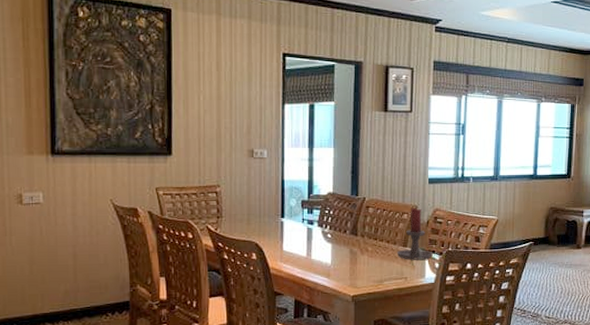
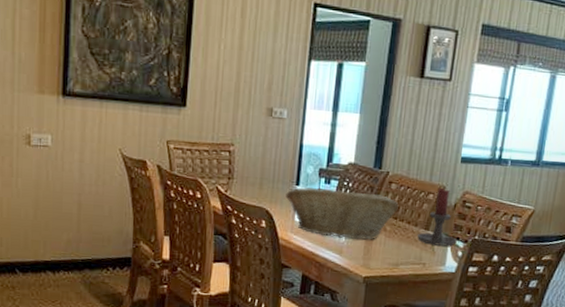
fruit basket: none [272,218,377,263] -> present [285,187,399,240]

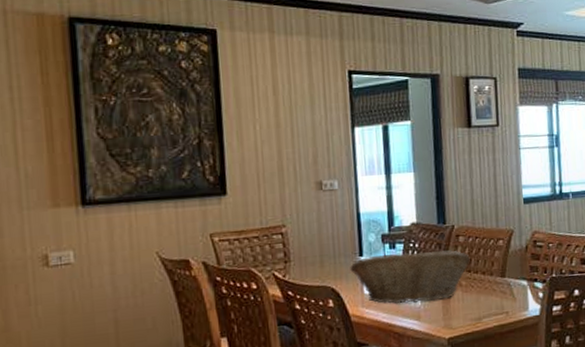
candle holder: present [417,187,457,246] -> none [494,231,535,292]

